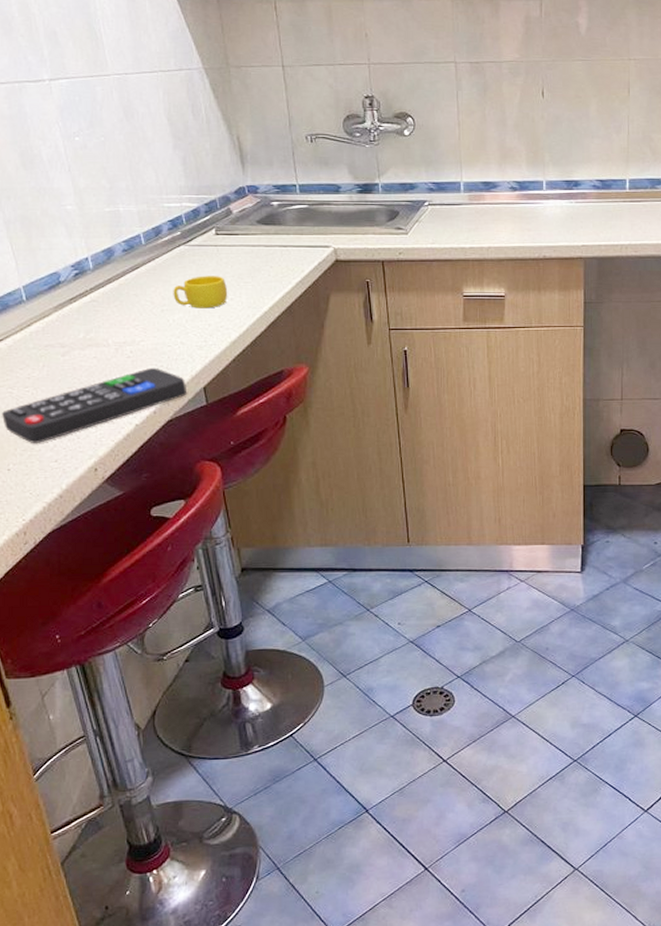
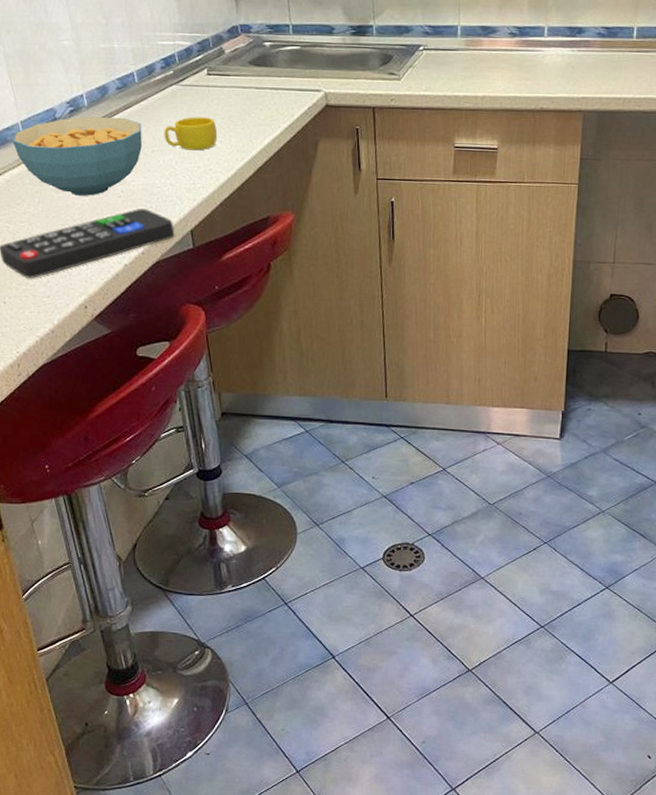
cereal bowl: none [15,278,150,358] -> present [13,116,142,196]

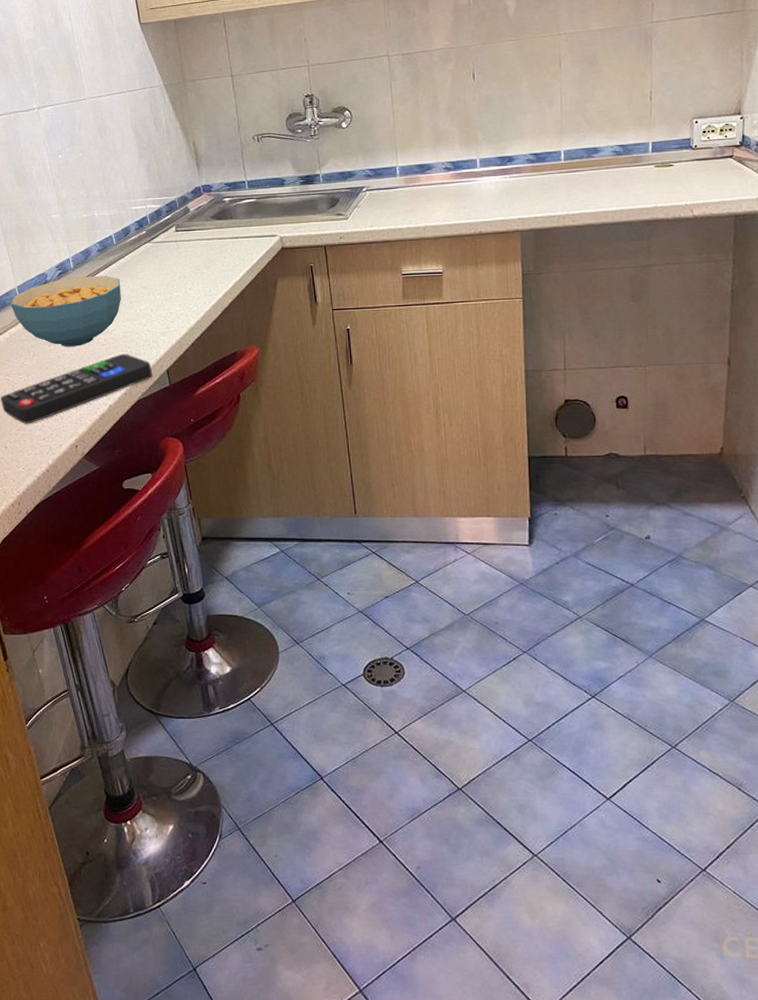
cup: present [164,116,218,151] -> none [140,268,187,299]

